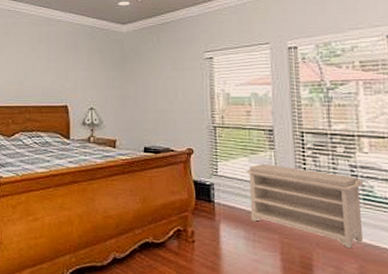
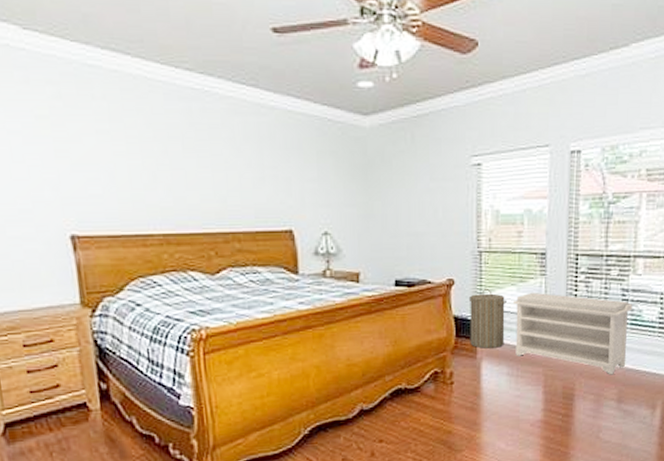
laundry hamper: none [206,159,240,212] -> present [468,289,507,349]

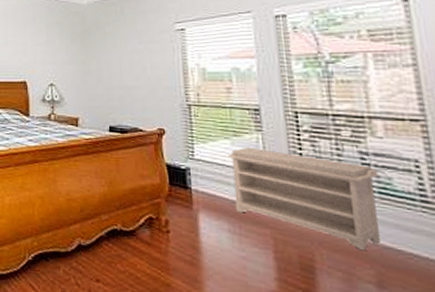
laundry hamper: present [468,289,507,349] -> none [180,140,223,201]

